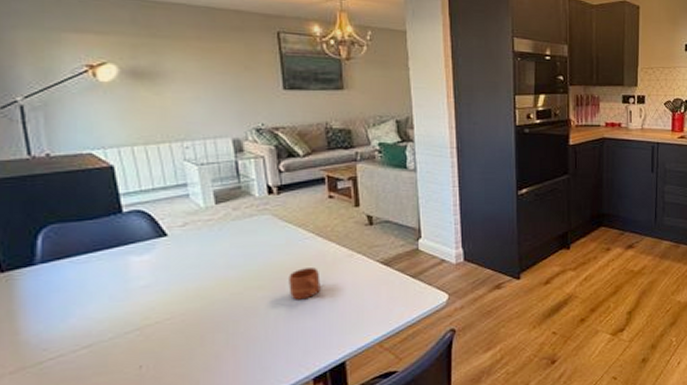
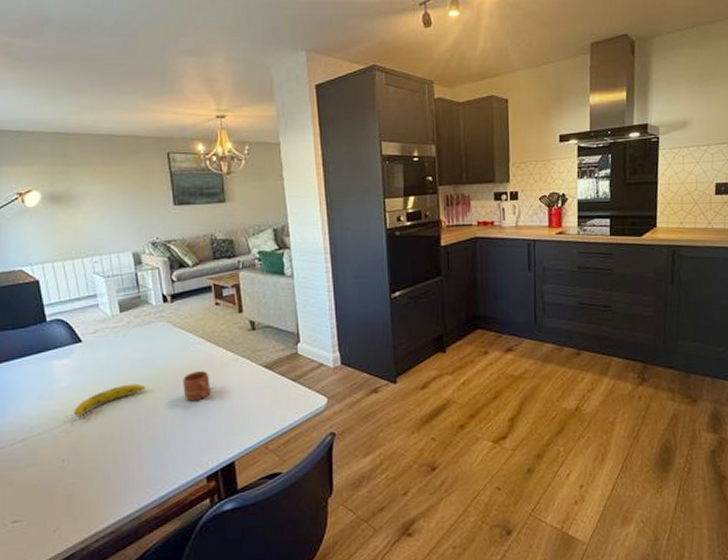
fruit: none [155,281,245,322] -> present [74,383,146,420]

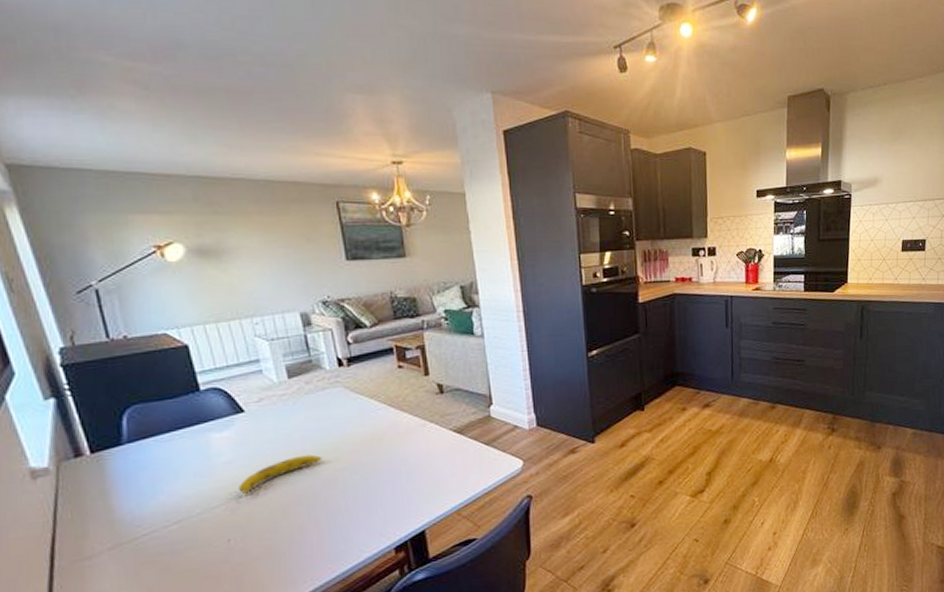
mug: present [183,371,211,402] -> none [364,438,396,471]

